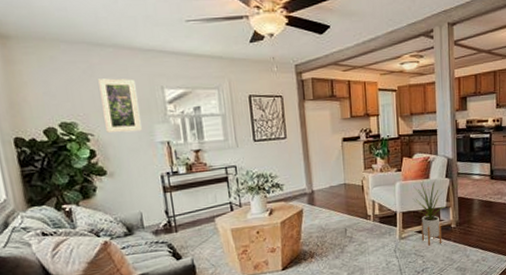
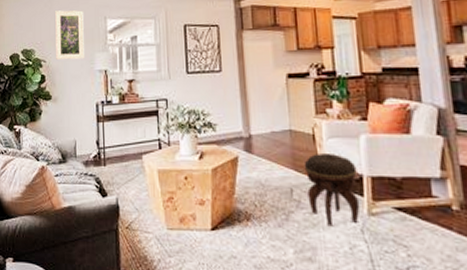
footstool: none [355,198,394,252] -> present [304,154,360,227]
house plant: present [413,179,446,246] -> none [386,134,440,233]

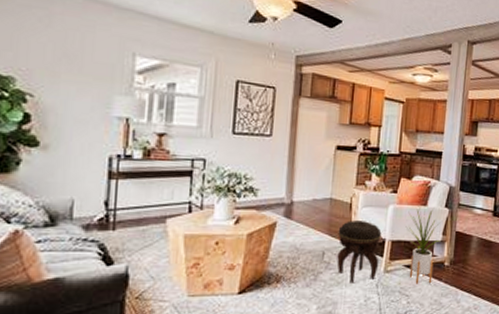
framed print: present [55,10,84,61] -> none [51,31,101,101]
house plant: none [386,134,440,233] -> present [405,206,441,284]

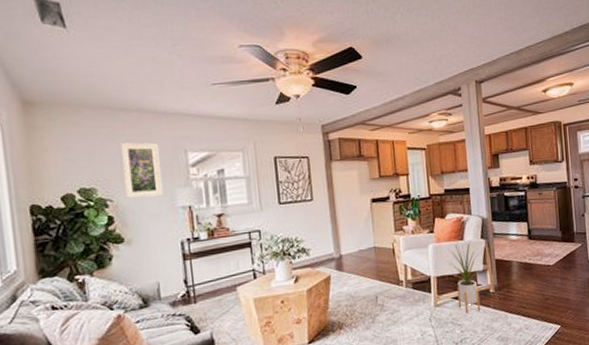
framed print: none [51,31,101,101] -> present [121,142,163,199]
footstool: present [336,220,382,284] -> none [386,262,429,321]

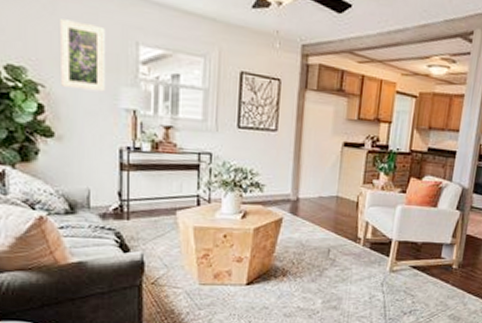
house plant: present [447,241,483,314] -> none [413,207,451,285]

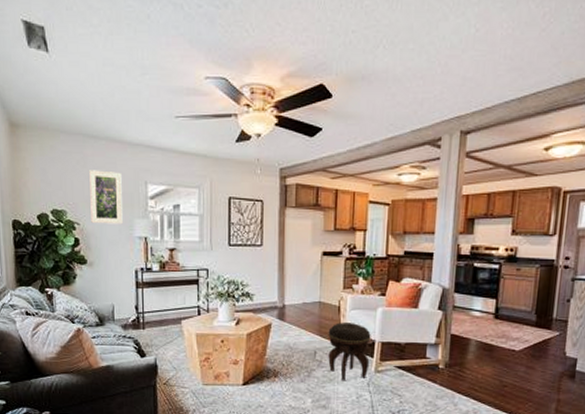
footstool: none [342,219,389,281] -> present [328,322,371,381]

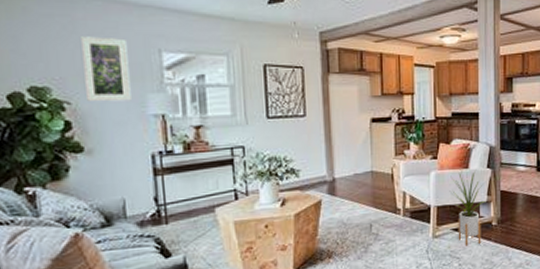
footstool: present [328,322,371,381] -> none [382,190,427,252]
house plant: none [395,308,434,385] -> present [449,169,486,246]

